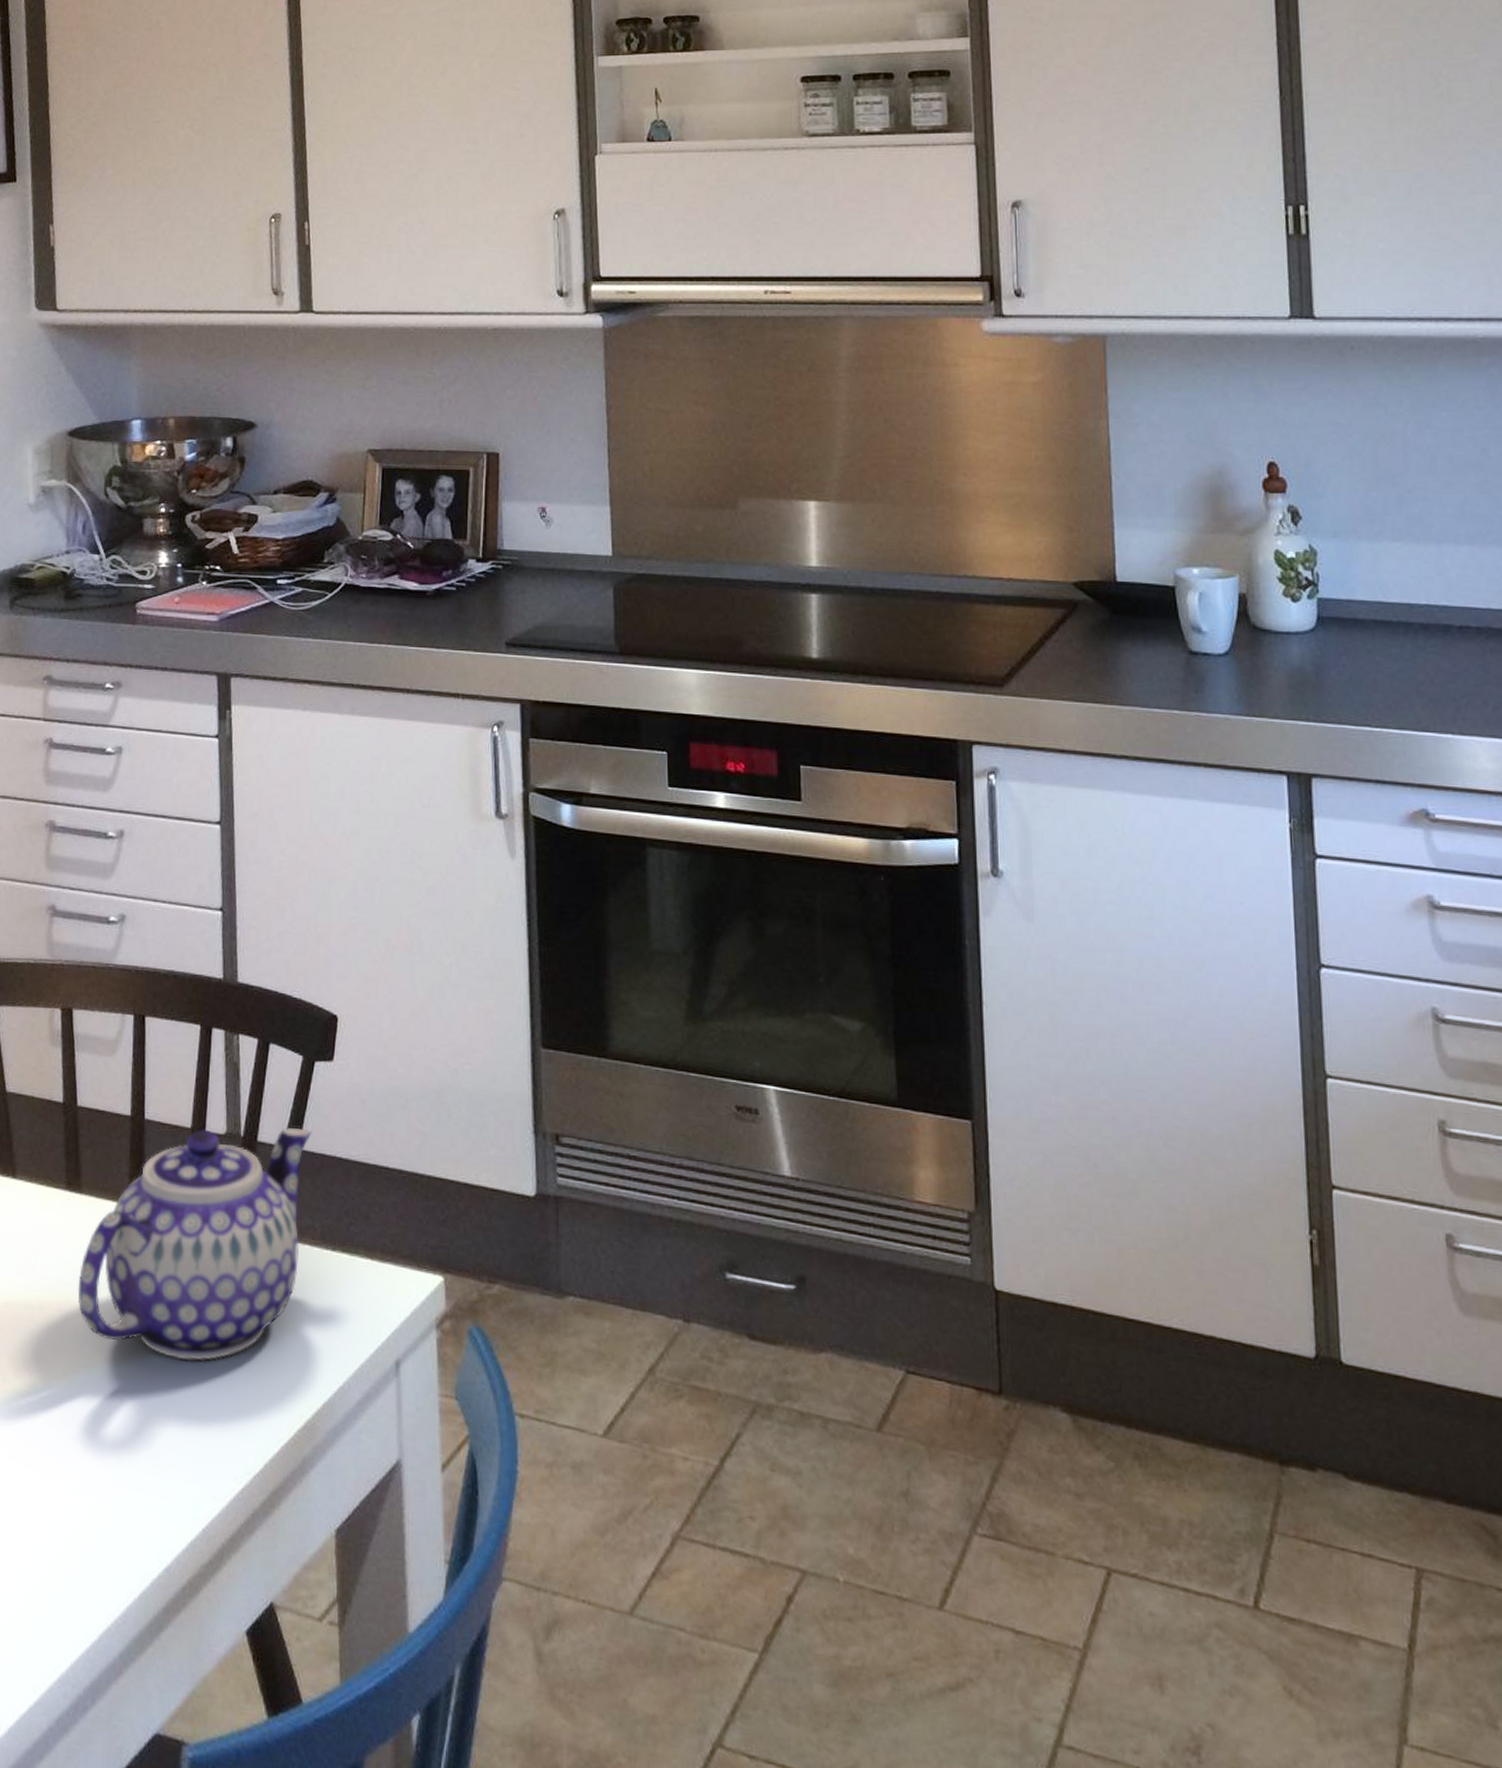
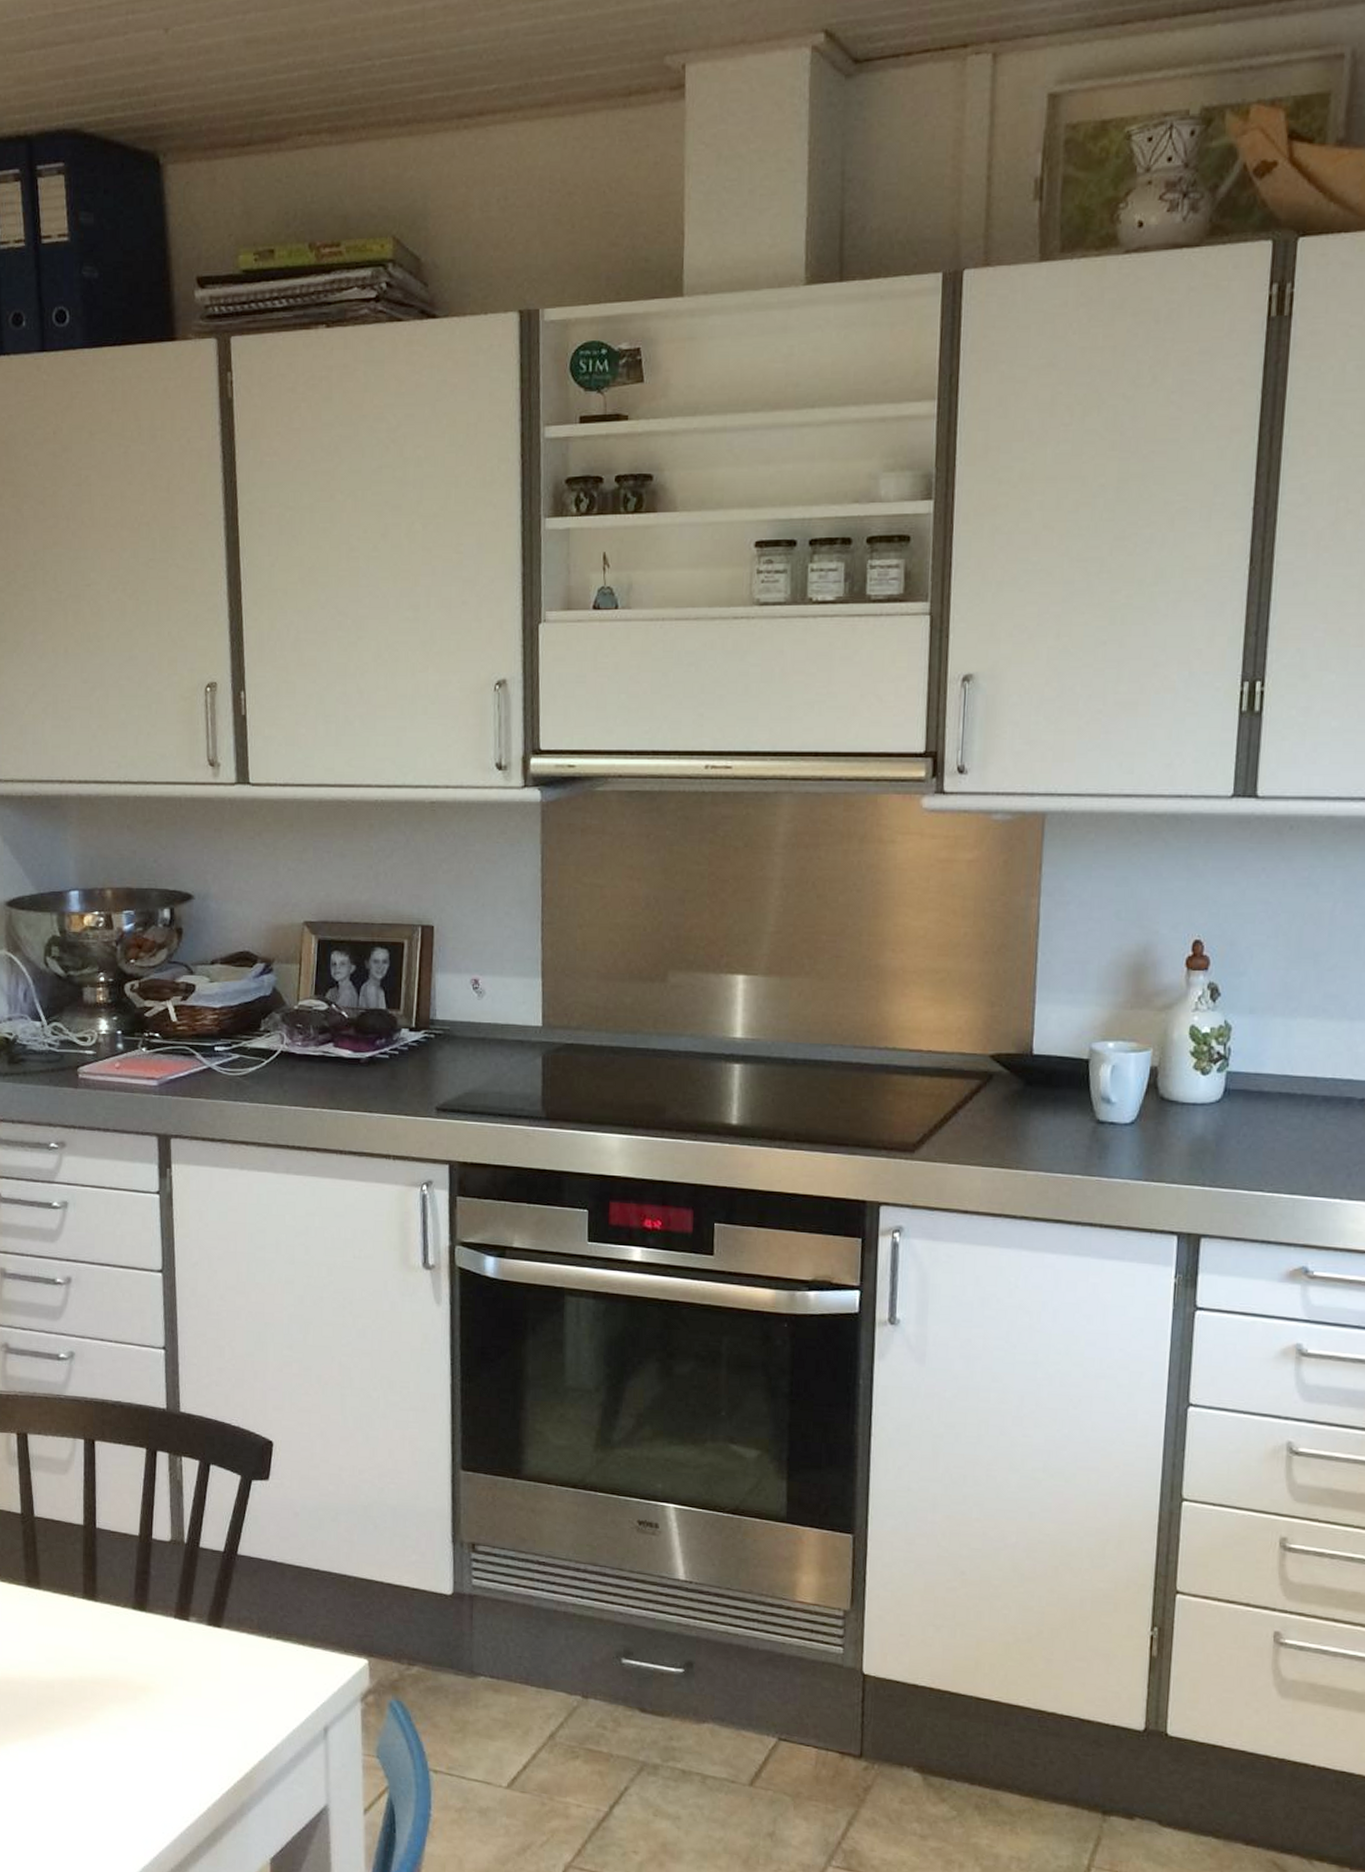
teapot: present [77,1128,312,1362] -> none [39,1536,250,1726]

